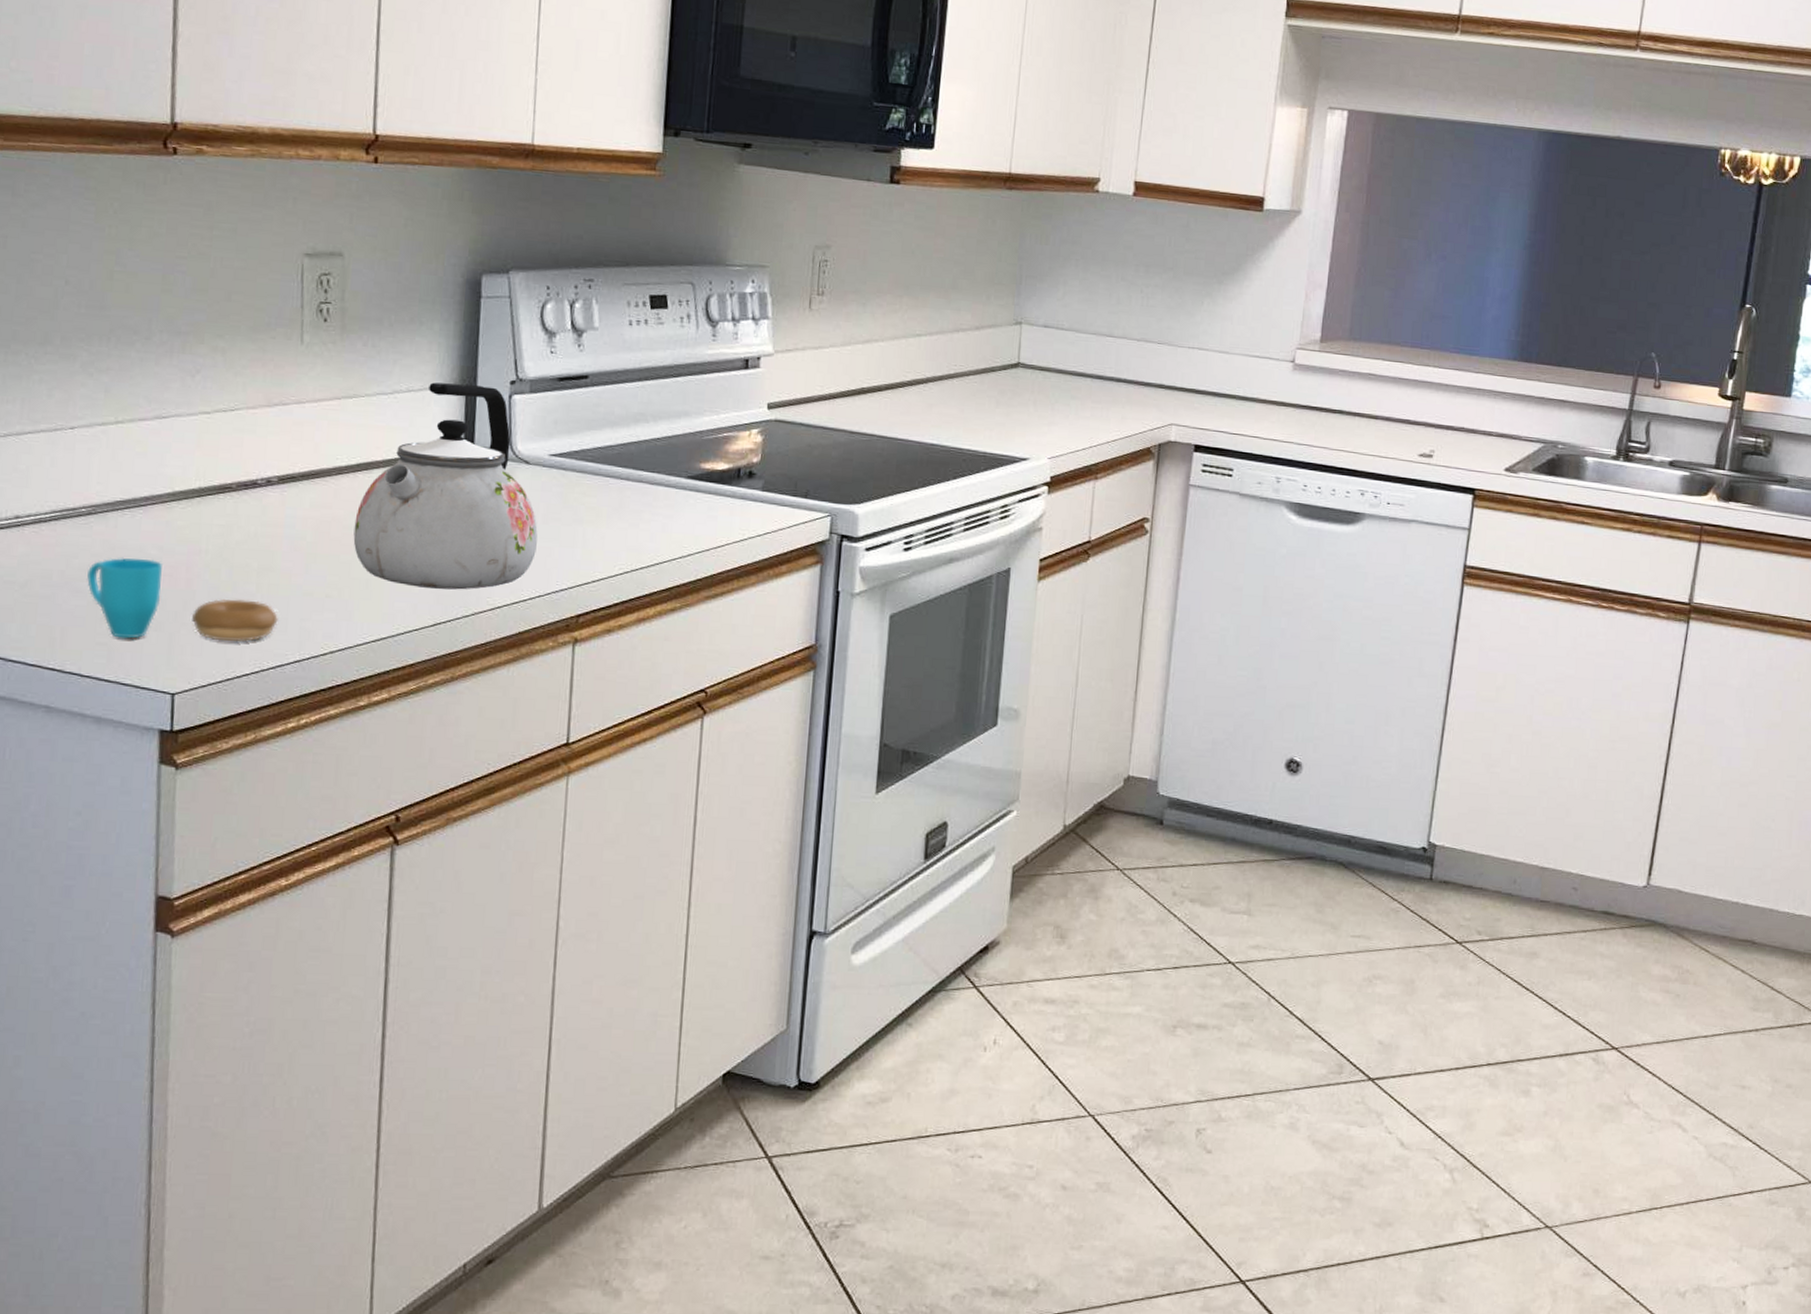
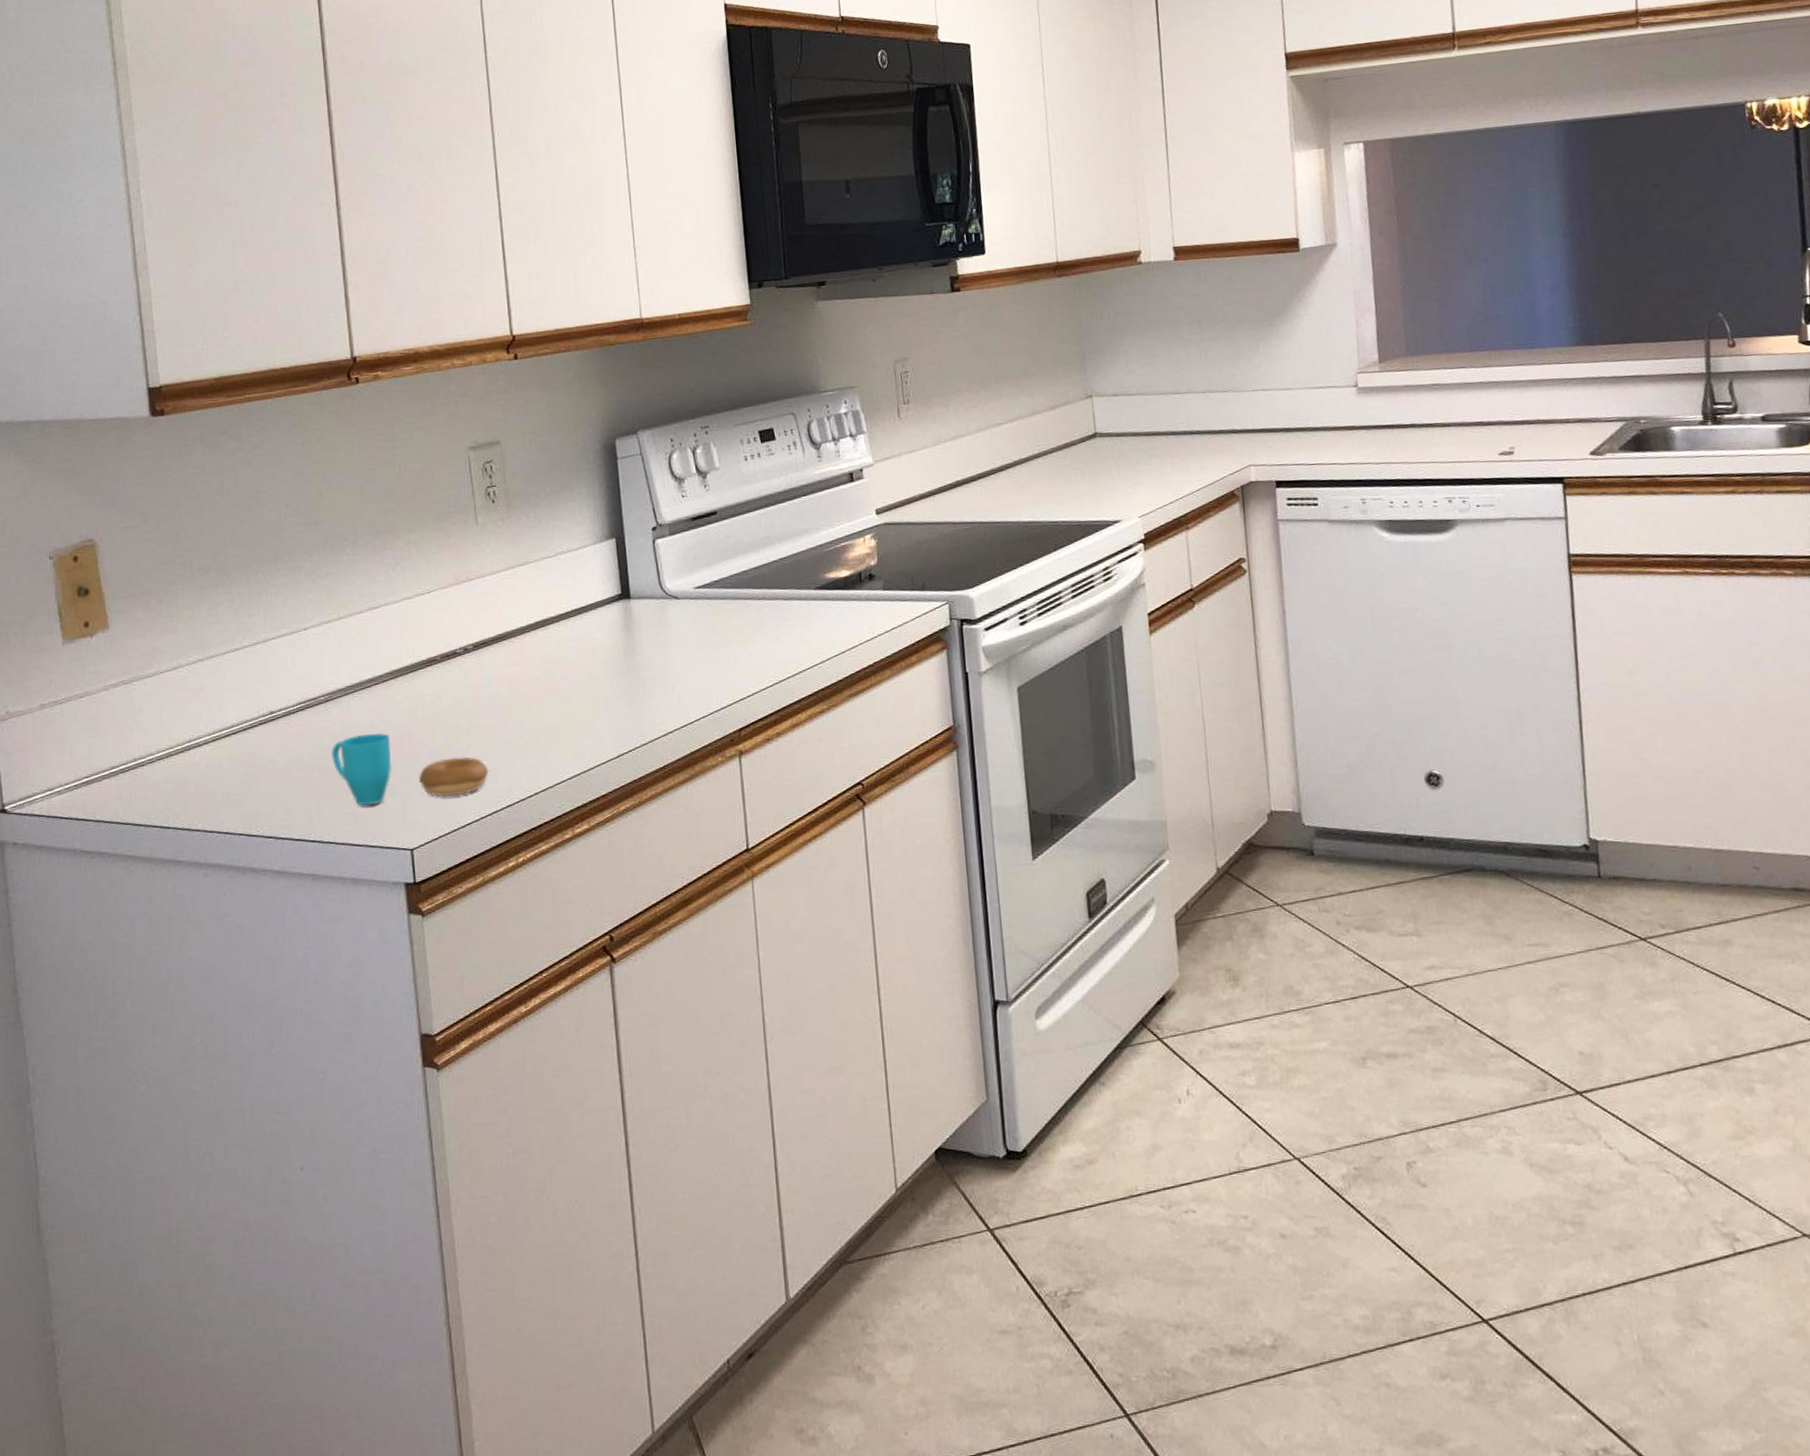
kettle: present [353,382,538,590] -> none [540,536,696,725]

